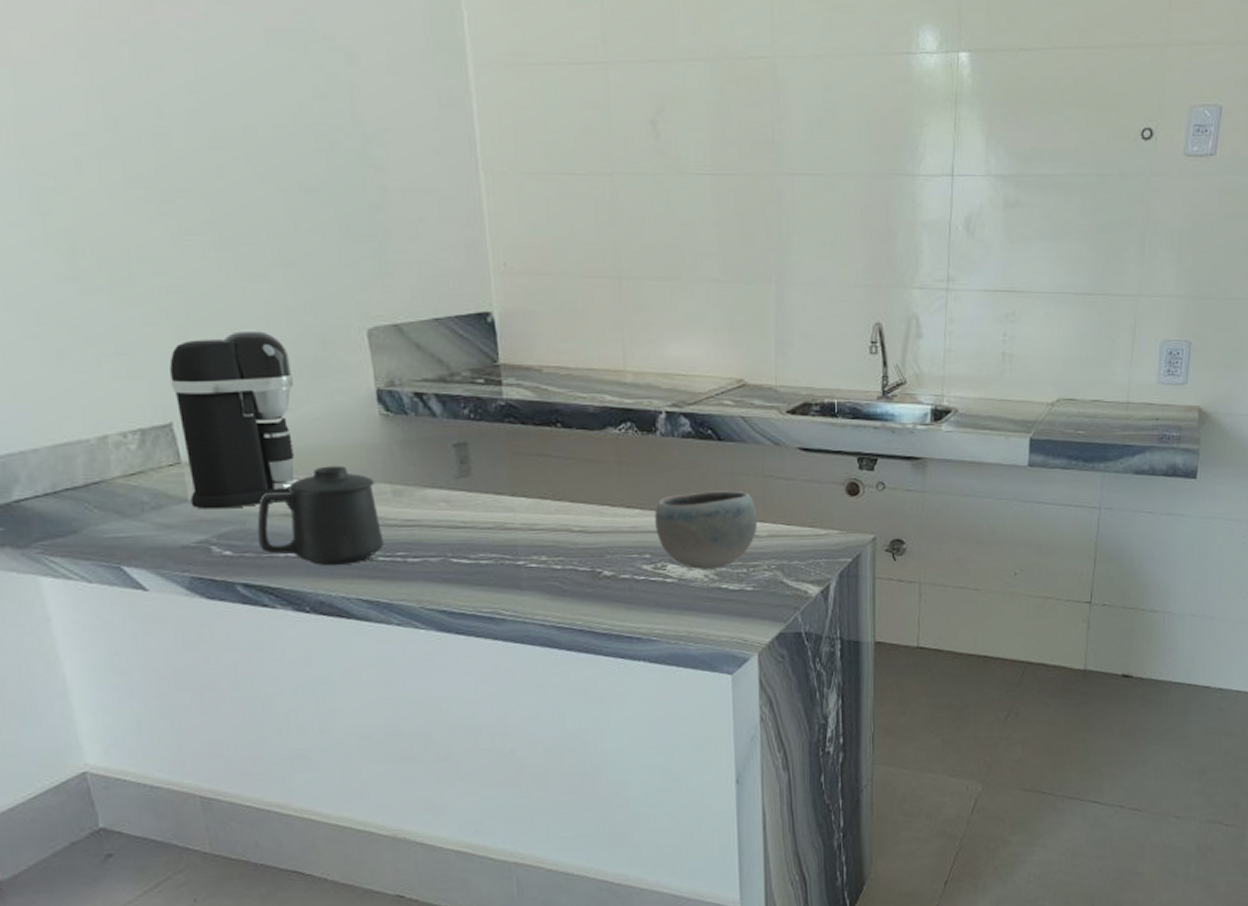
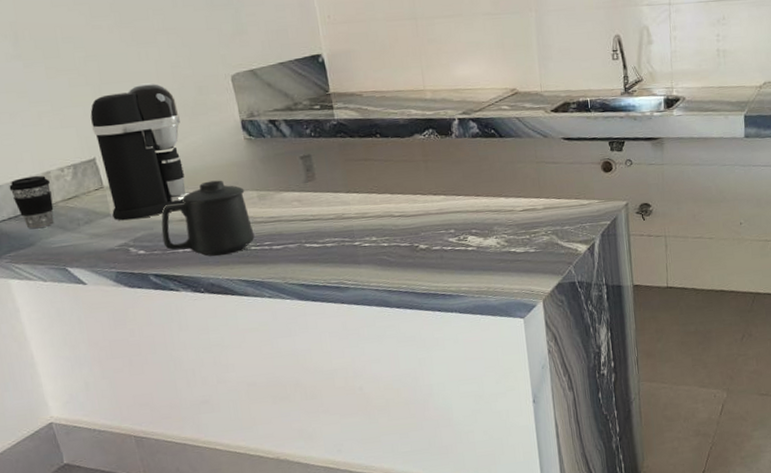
coffee cup: none [48,441,109,511] -> present [9,176,55,229]
bowl: present [655,490,758,570] -> none [455,175,535,239]

